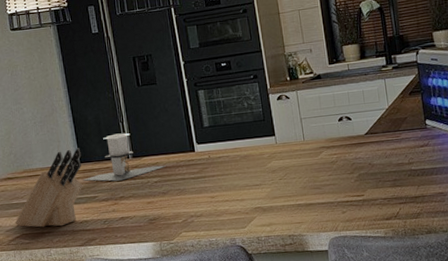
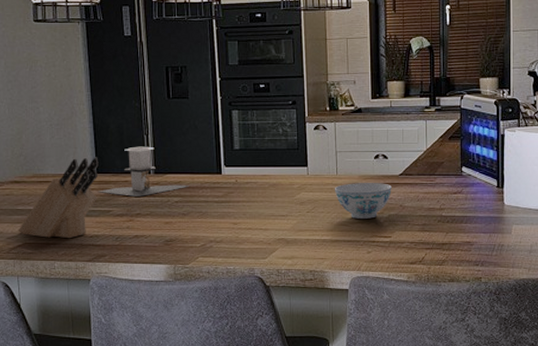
bowl: none [304,144,359,181] -> present [335,183,392,219]

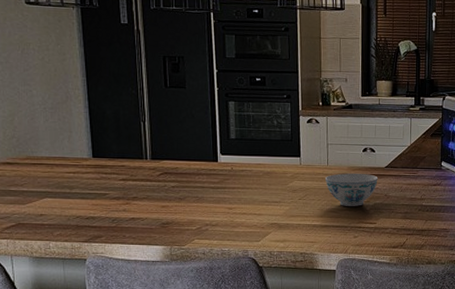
knife block: present [18,157,99,239] -> none [11,141,95,220]
architectural model: present [99,146,189,197] -> none [95,132,186,181]

